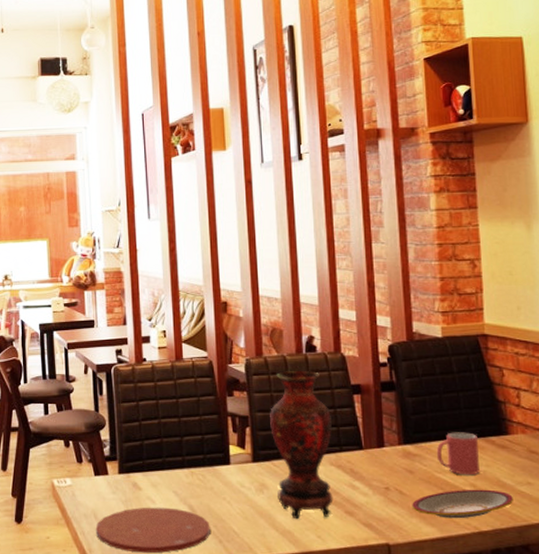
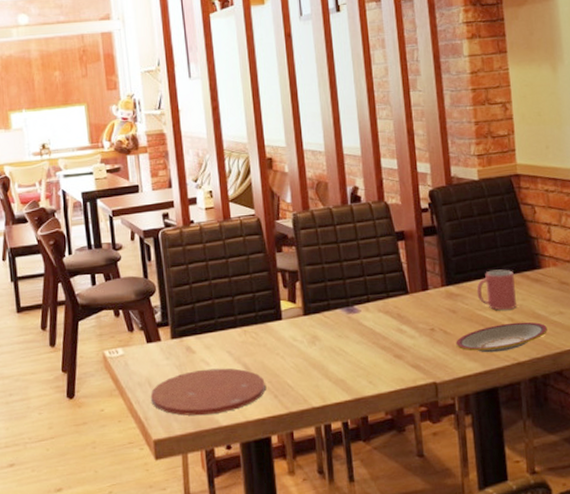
vase: present [270,371,333,520] -> none [318,221,383,368]

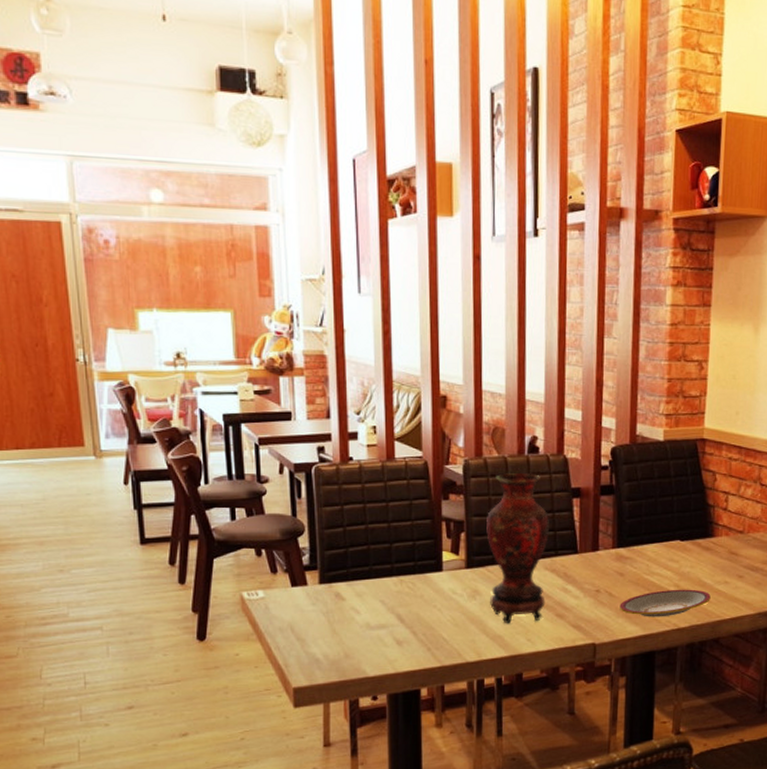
plate: present [150,368,266,416] -> none [292,617,419,665]
vase: none [318,221,383,368] -> present [486,473,549,624]
mug: present [476,269,516,311] -> none [646,535,686,576]

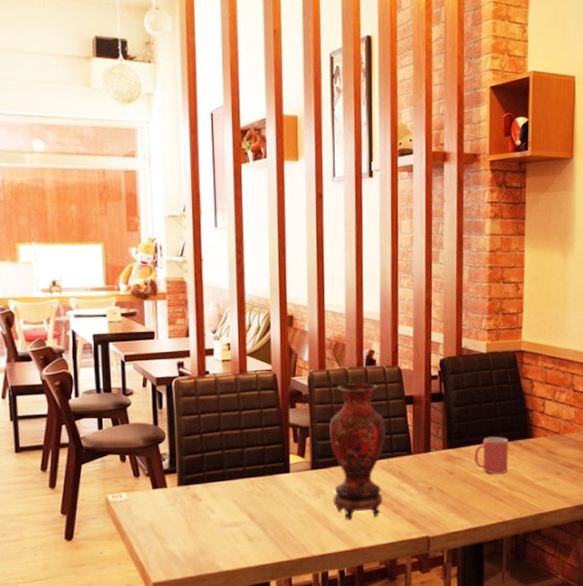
plate: present [619,589,711,617] -> none [450,485,532,512]
mug: none [646,535,686,576] -> present [474,437,508,474]

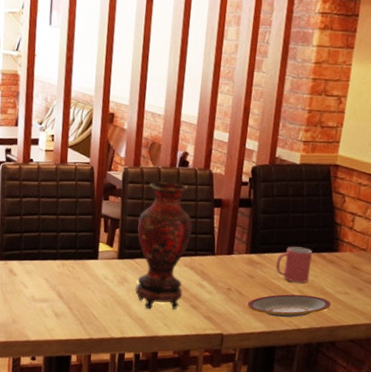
plate: none [450,485,532,512] -> present [247,294,331,318]

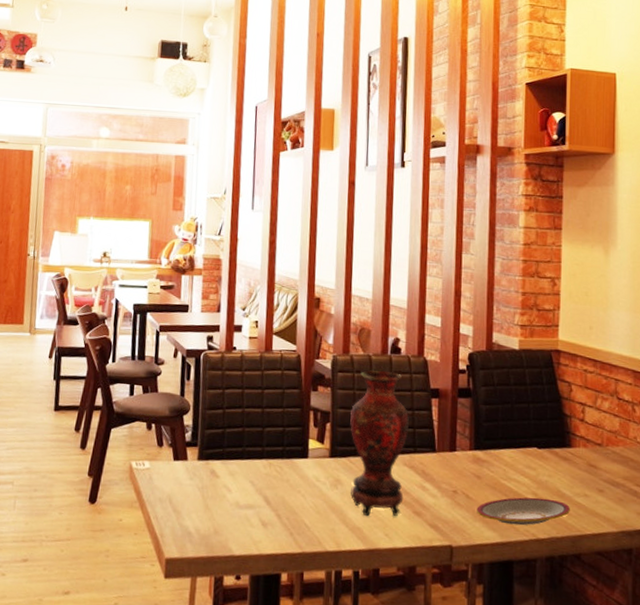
mug: present [275,246,313,283] -> none [503,441,543,484]

